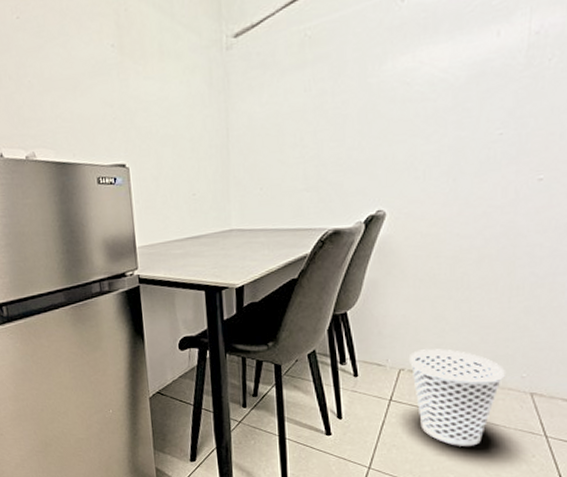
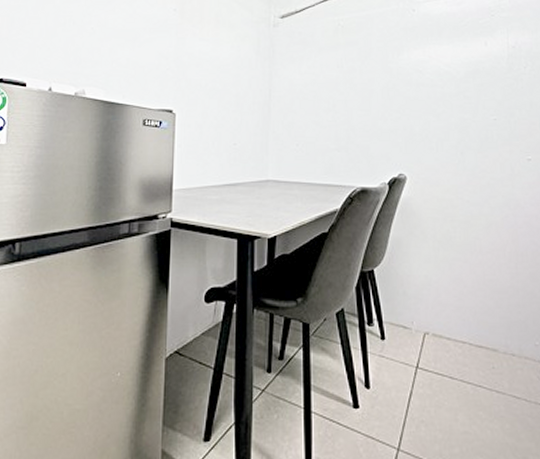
wastebasket: present [410,349,505,446] -> none [433,312,520,423]

